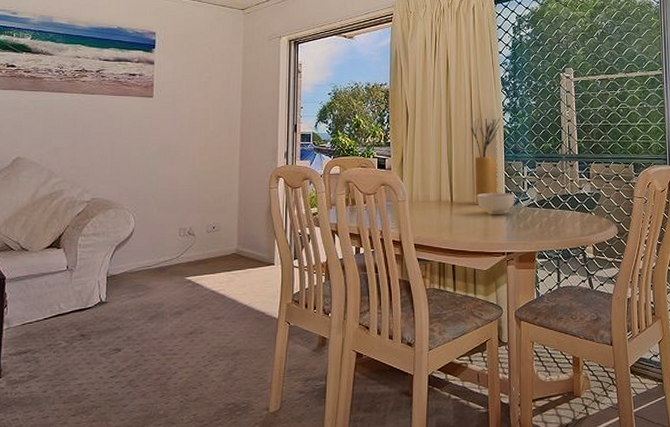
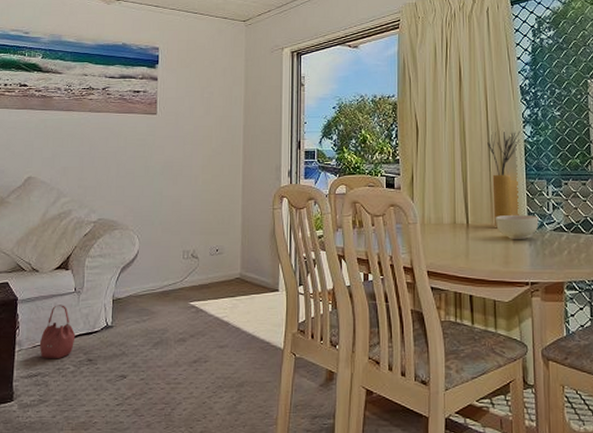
handbag: none [29,283,68,336] -> present [39,305,76,359]

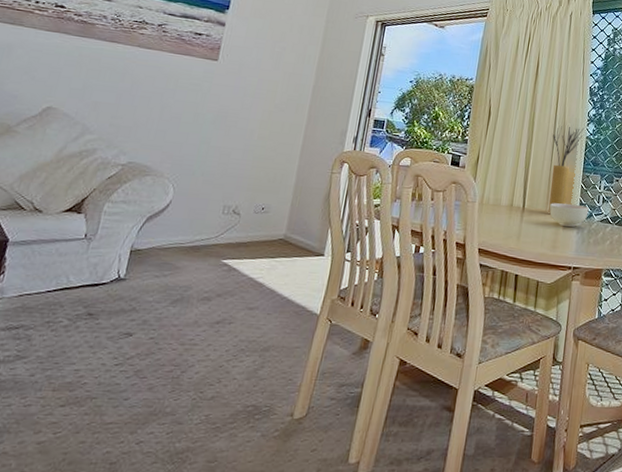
handbag: present [39,305,76,359] -> none [27,251,77,311]

